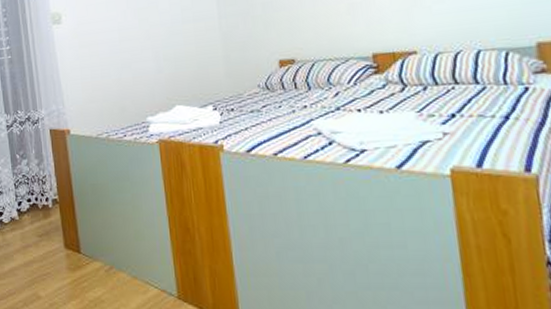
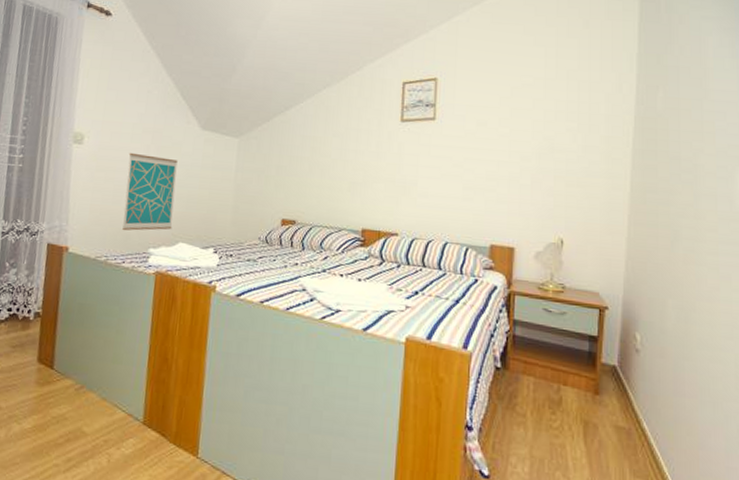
wall art: none [107,19,166,104] -> present [122,152,178,231]

